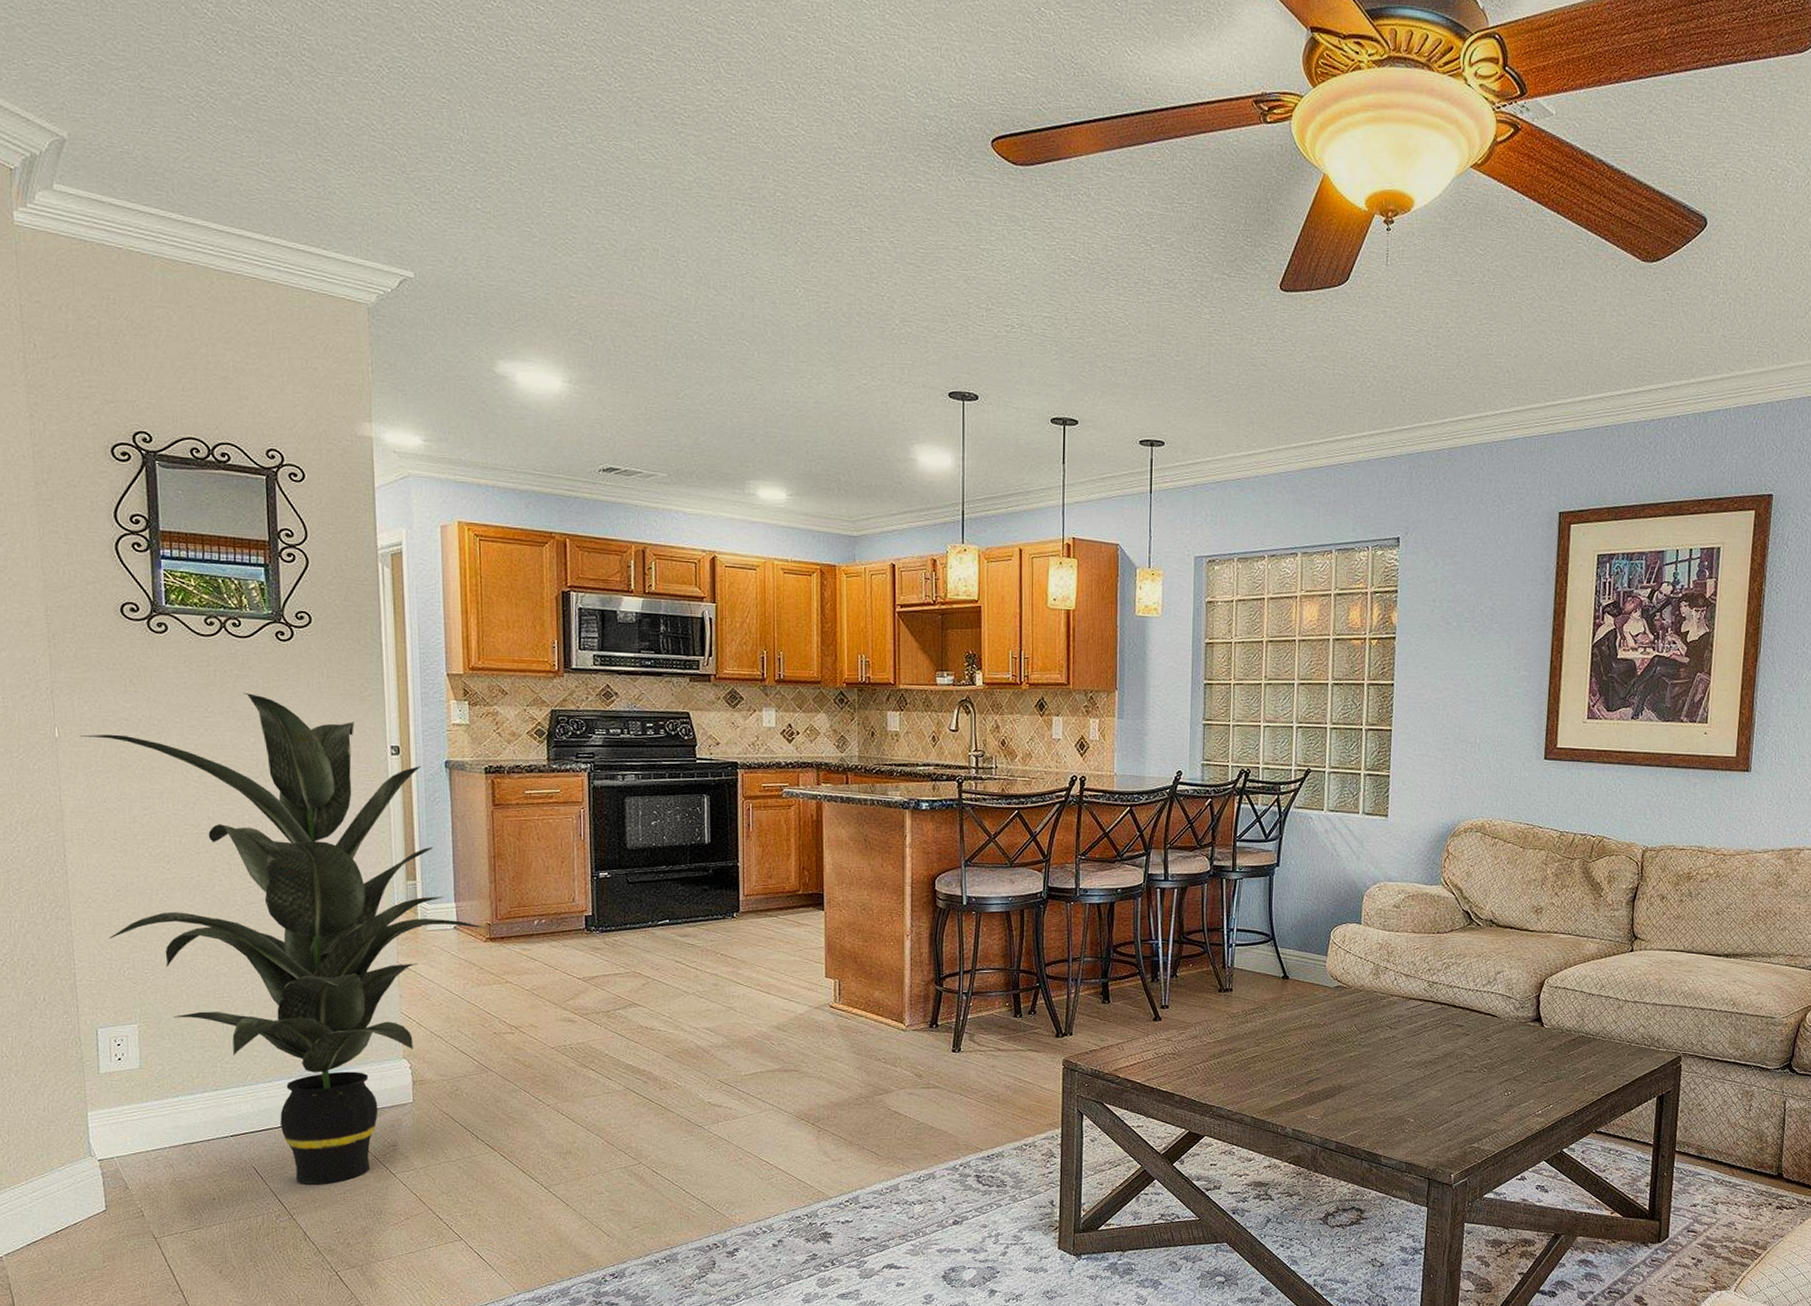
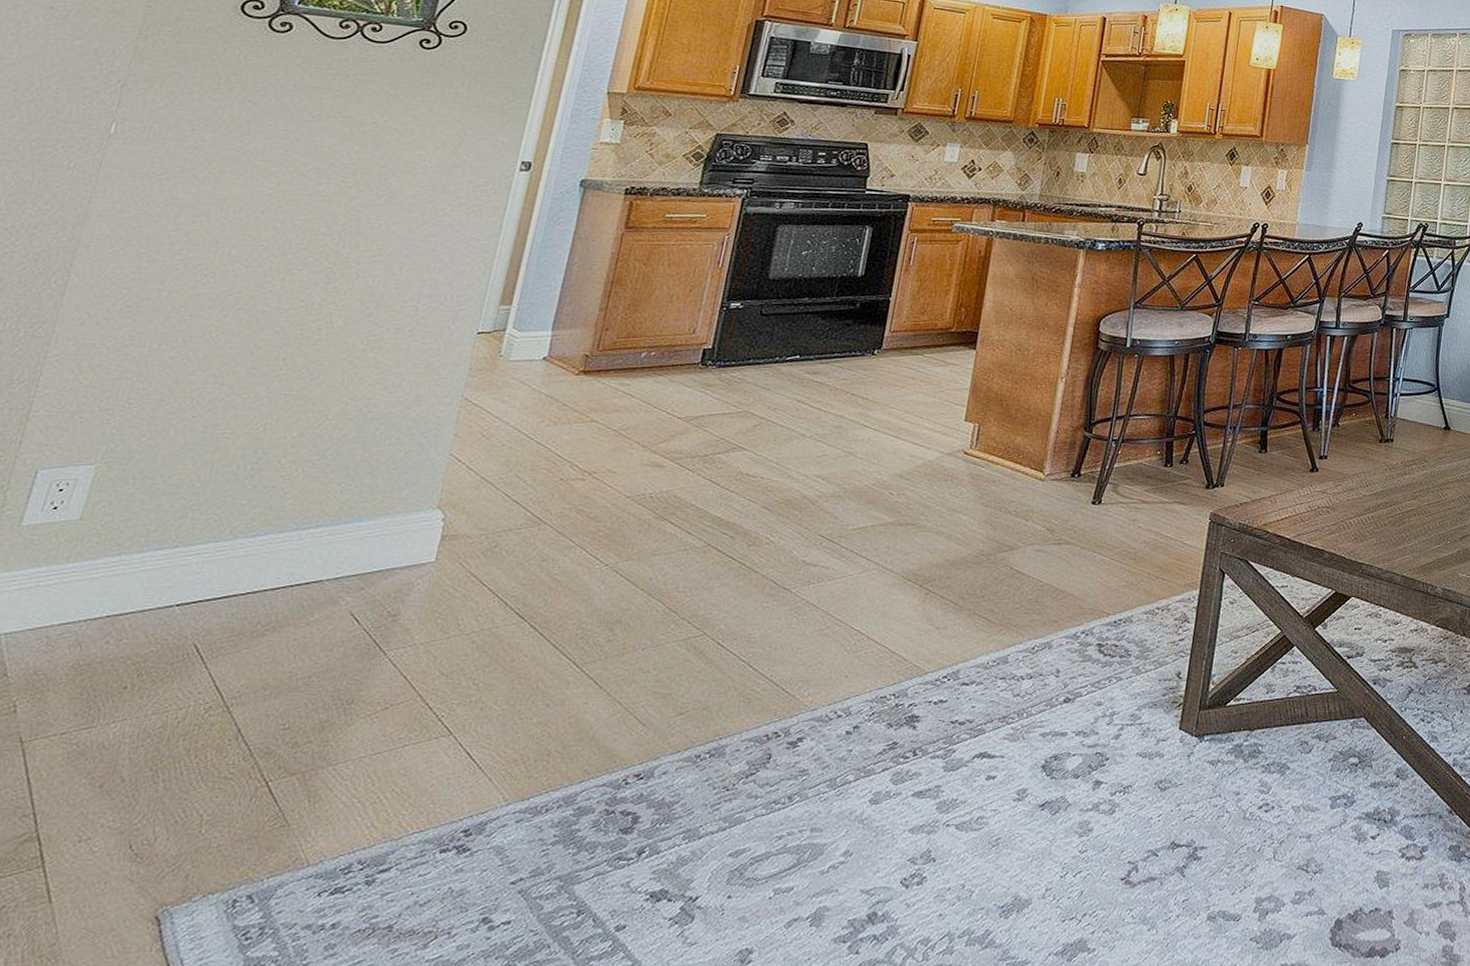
indoor plant: present [80,693,487,1185] -> none [95,99,583,667]

